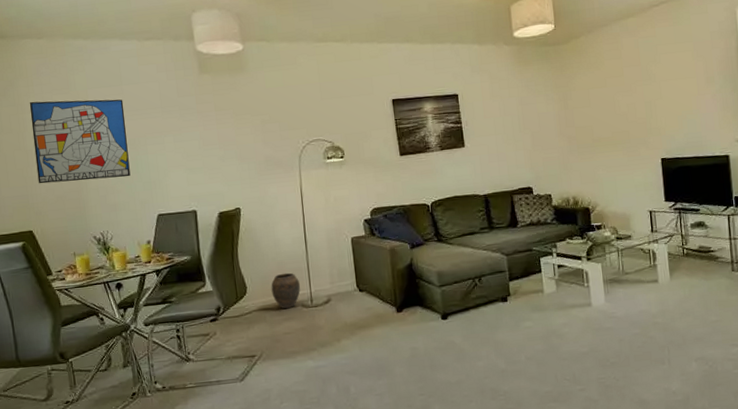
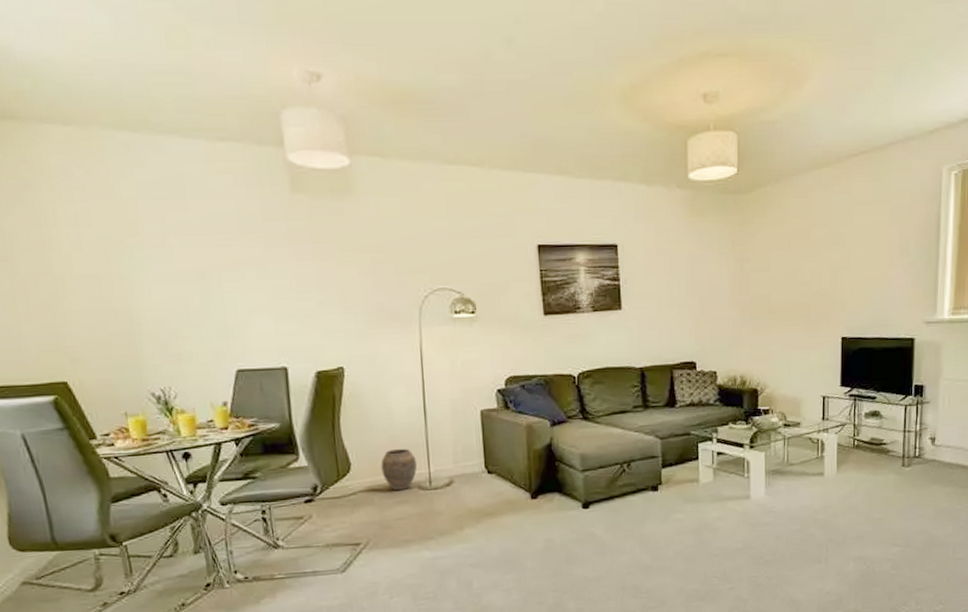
wall art: present [29,99,131,184] -> none [55,211,200,322]

